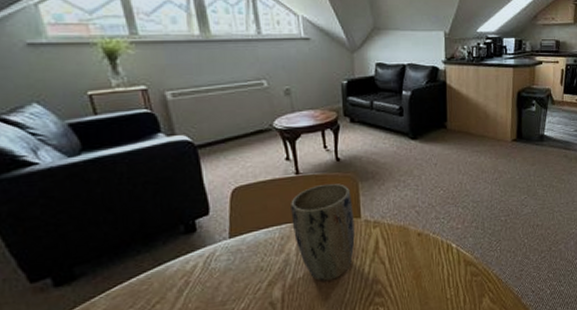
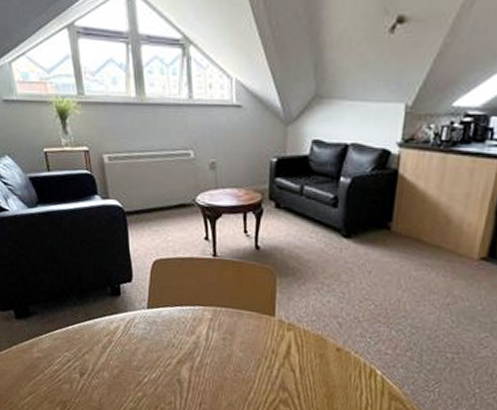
plant pot: present [291,183,355,281] -> none [205,271,268,375]

